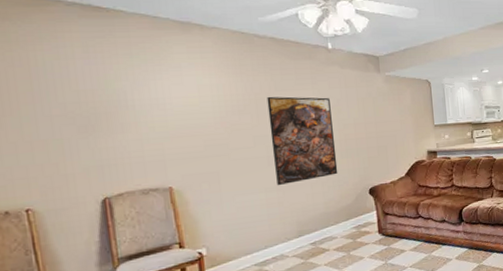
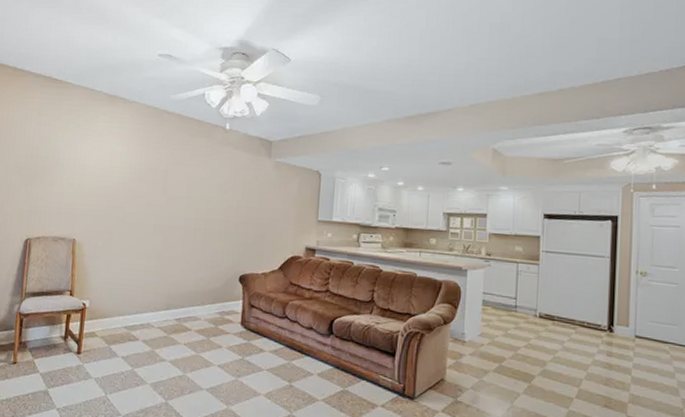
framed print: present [267,96,338,186] -> none [157,168,218,256]

